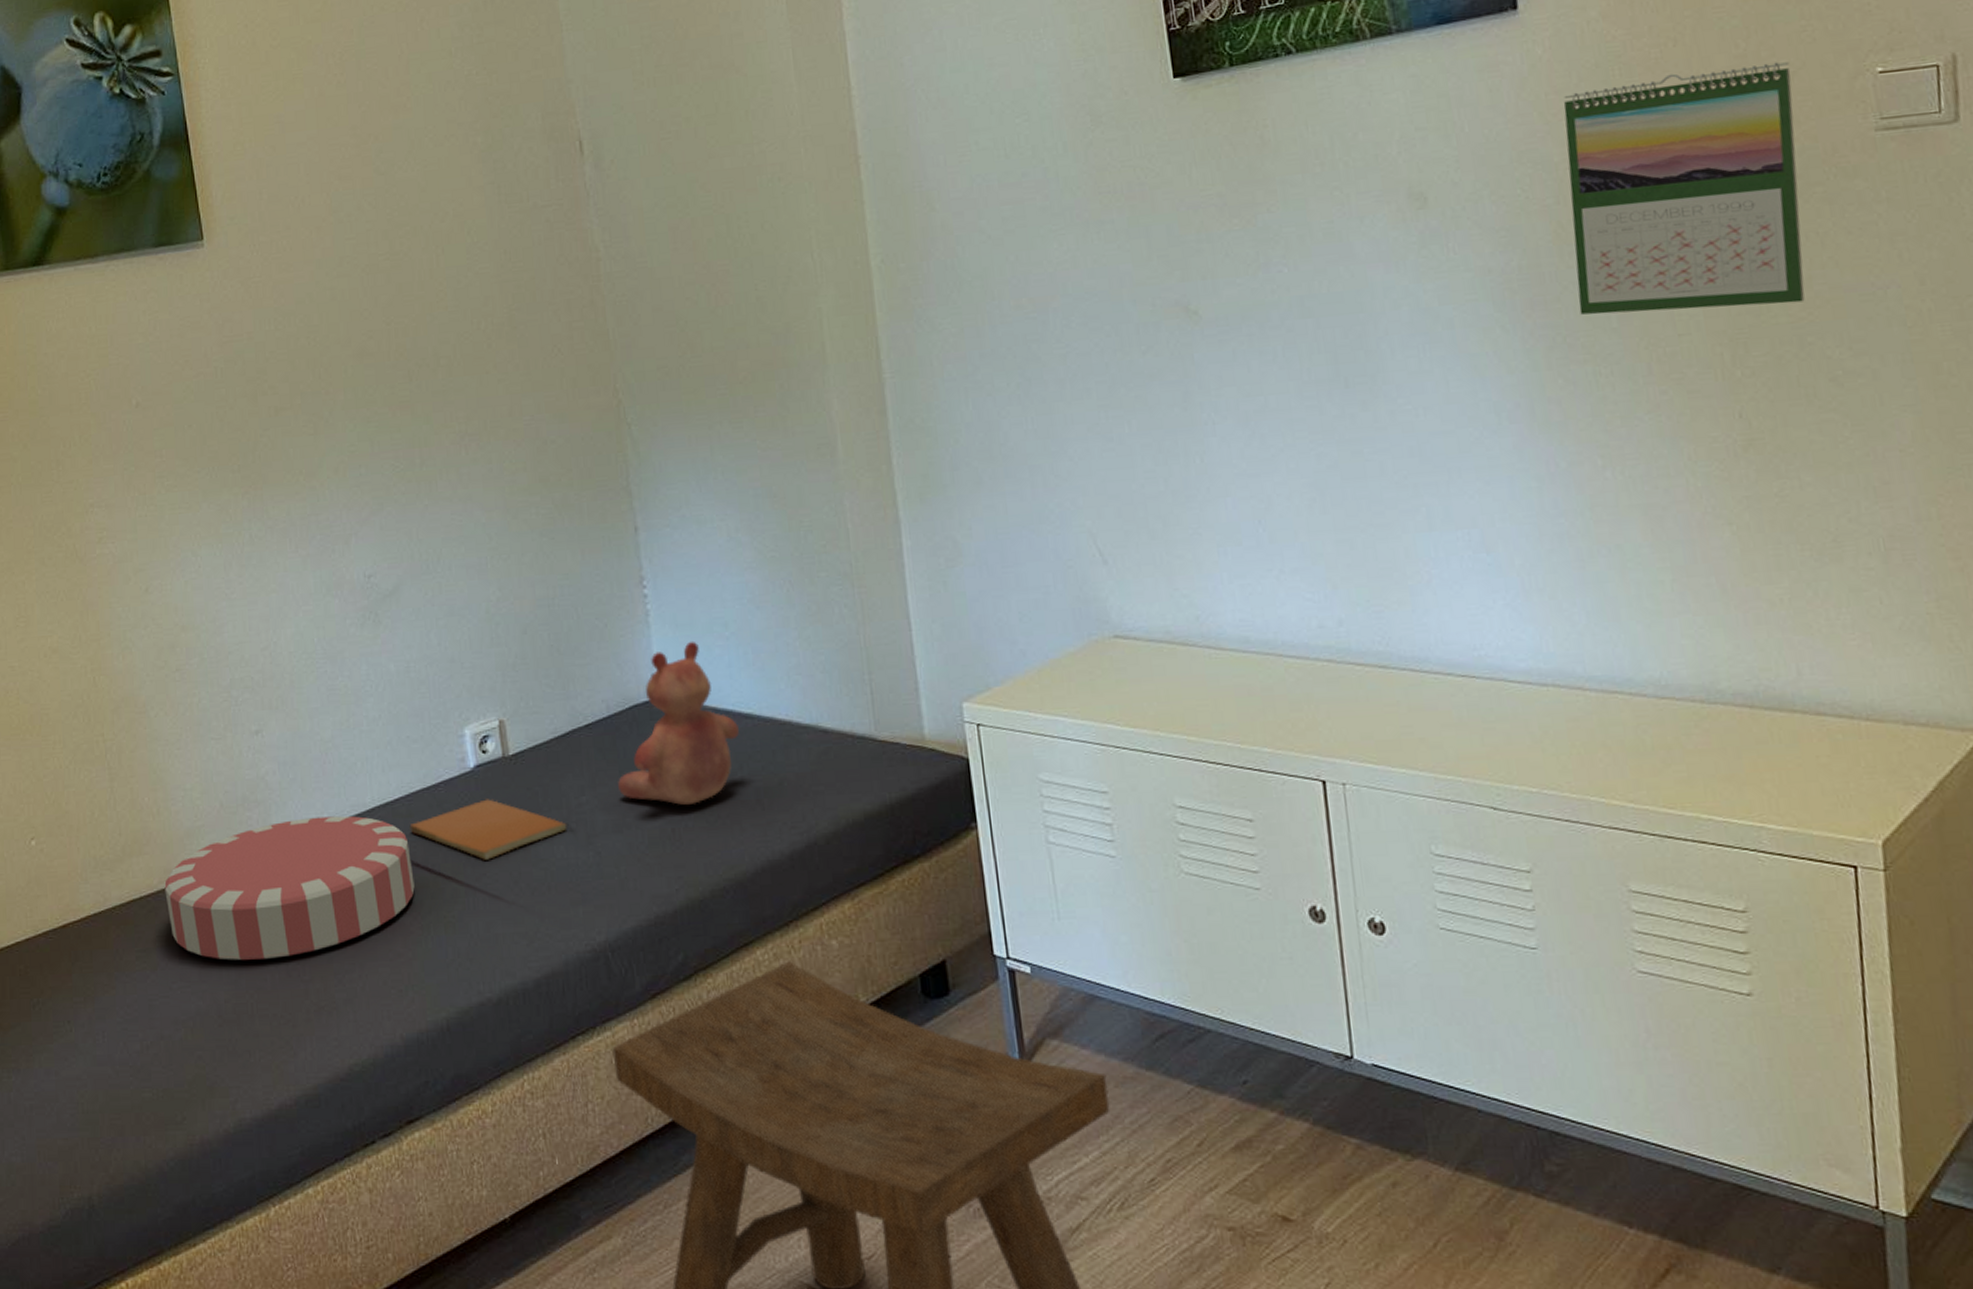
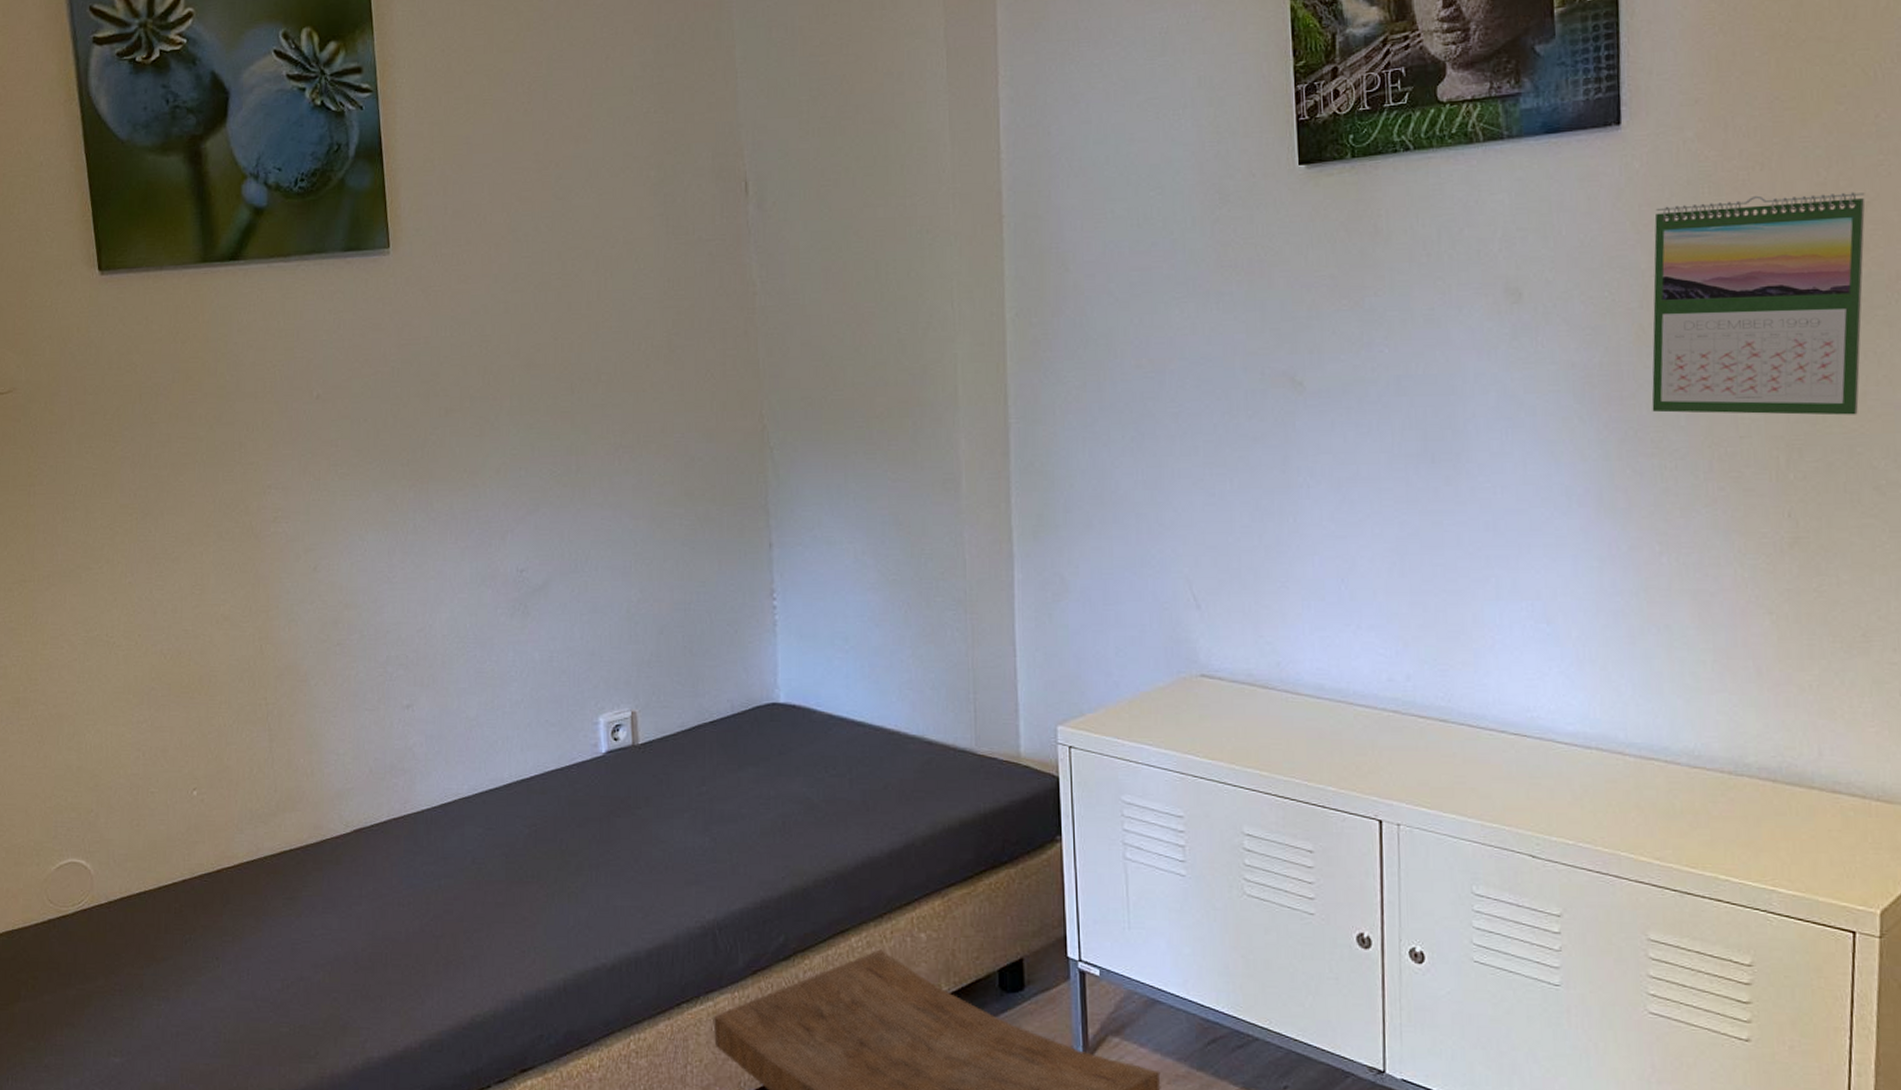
cushion: present [164,815,415,960] -> none [313,788,543,914]
book: present [409,799,567,860] -> none [542,782,687,838]
teddy bear: present [618,640,739,805] -> none [737,651,851,801]

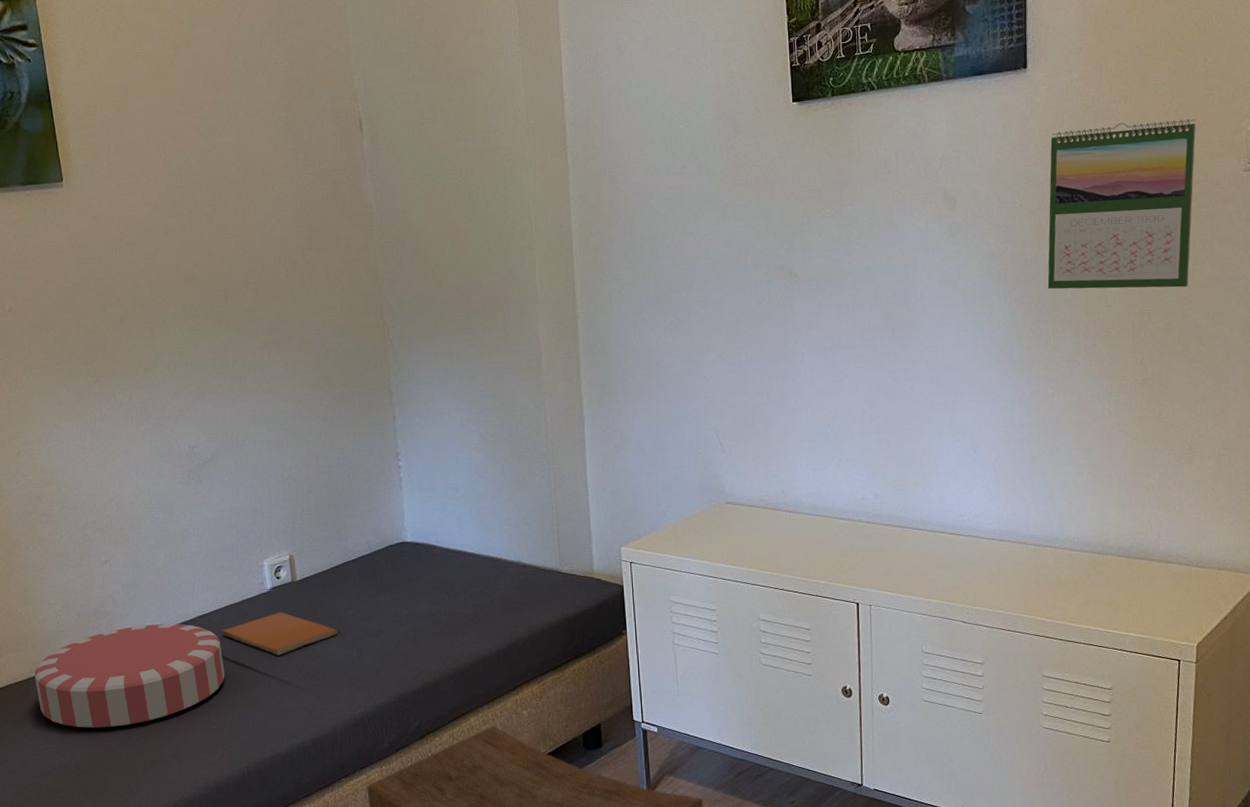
cushion: none [313,788,543,914] -> present [34,623,225,728]
book: none [542,782,687,838] -> present [221,612,338,656]

